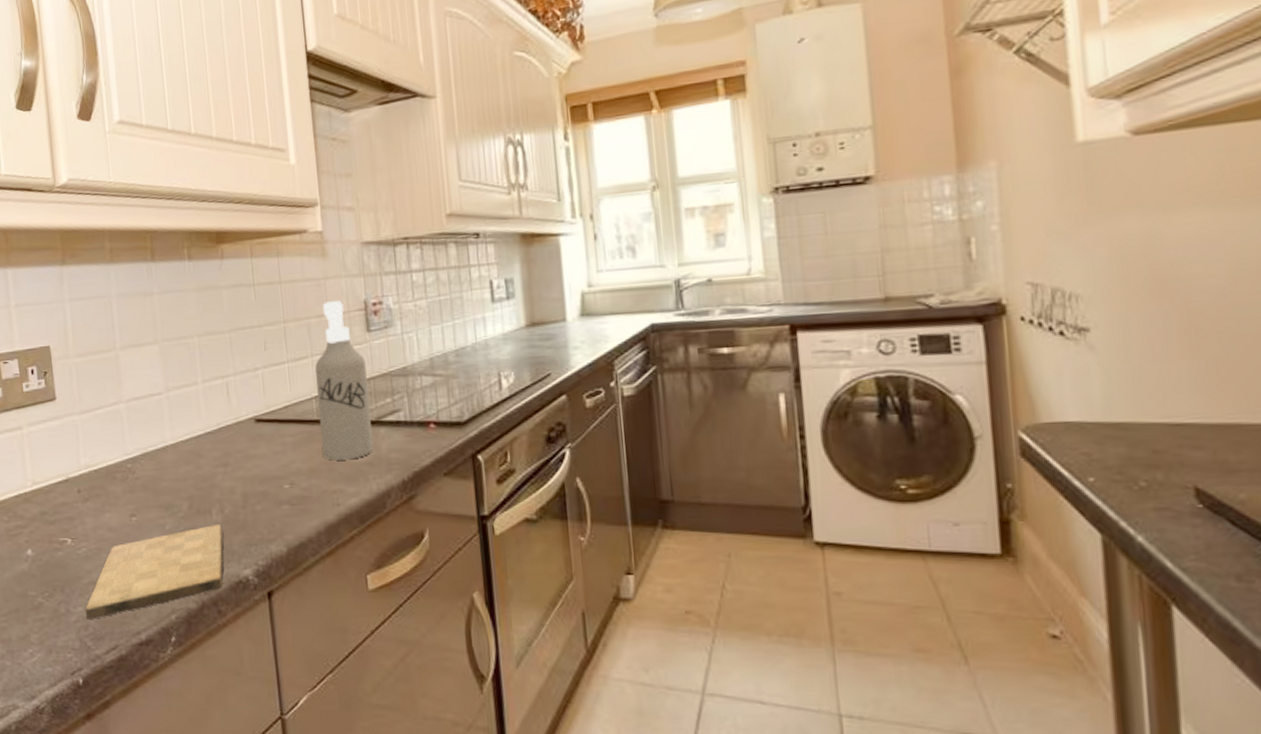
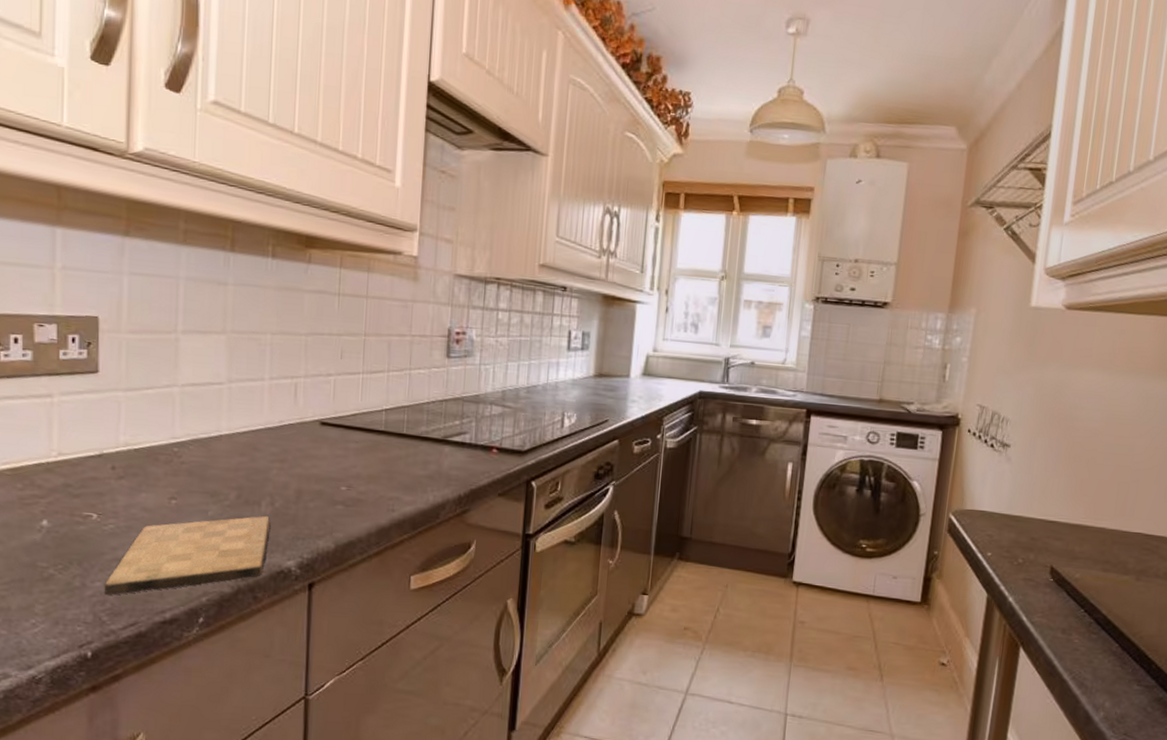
spray bottle: present [315,301,374,461] -> none [384,323,441,472]

